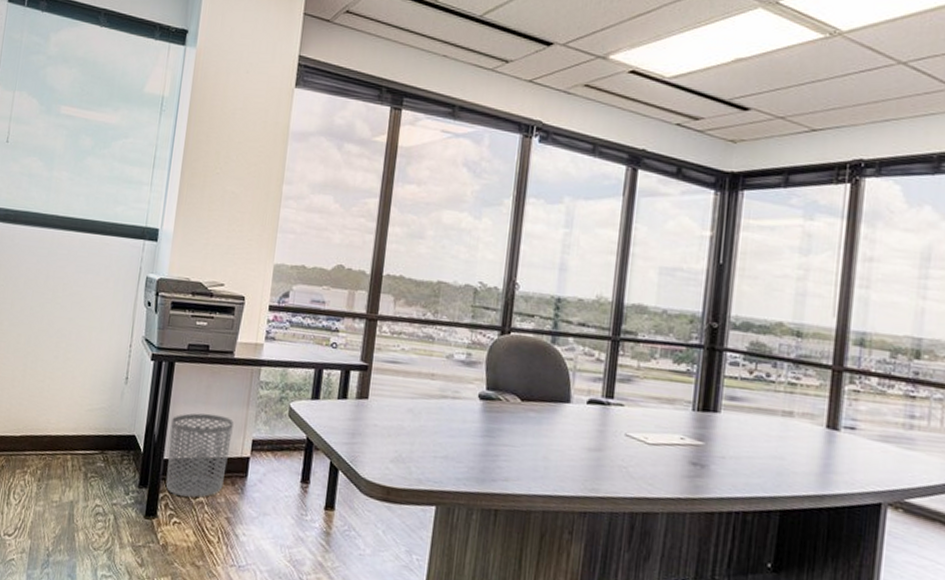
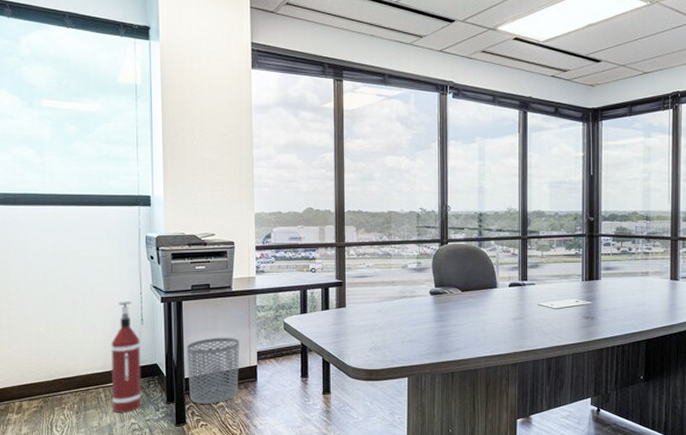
fire extinguisher: none [78,352,121,490] -> present [111,301,142,413]

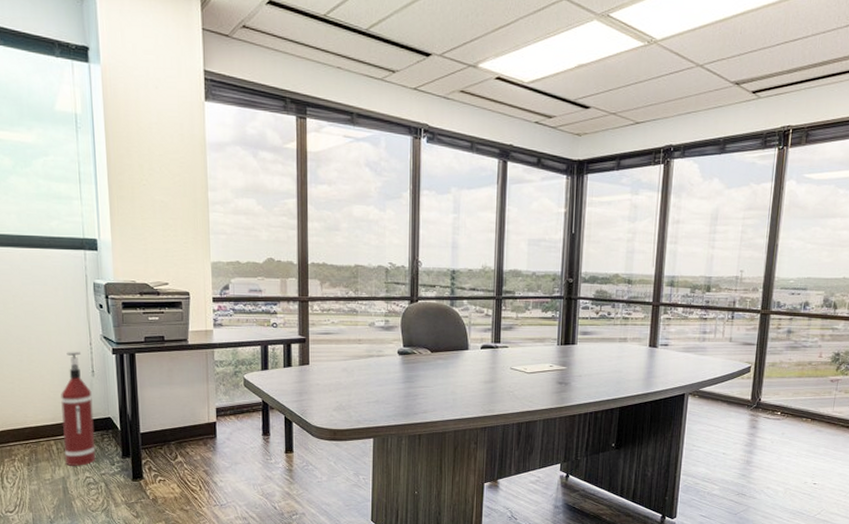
waste bin: present [187,337,240,404] -> none [142,392,198,460]

